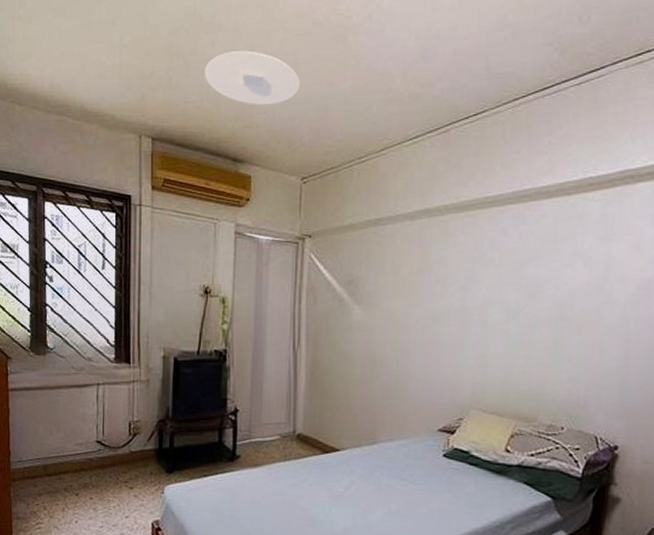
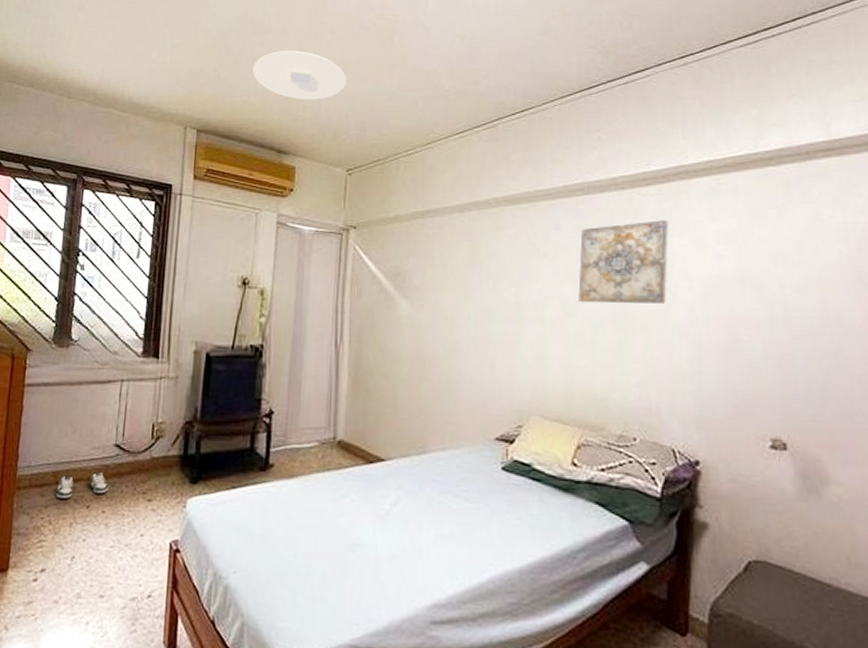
shoe: none [47,464,94,488] -> present [56,471,109,499]
wall art: none [520,225,610,307] -> present [578,220,669,304]

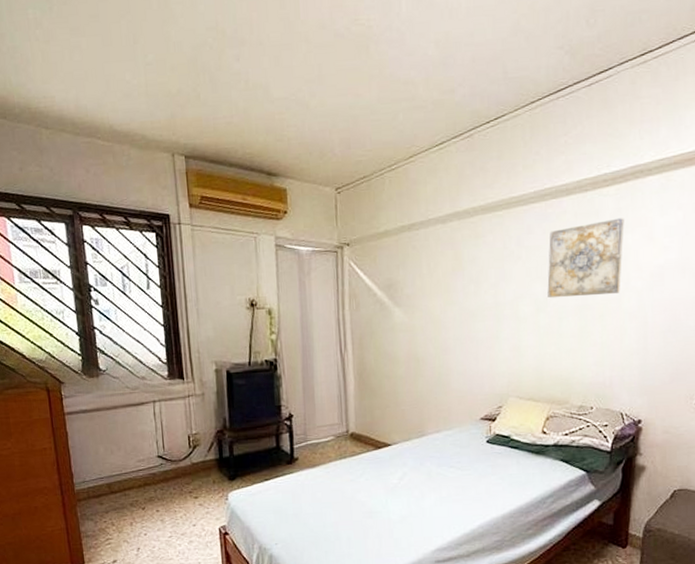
shoe: present [56,471,109,499] -> none [113,479,159,505]
ceiling light: present [252,50,346,100] -> none [231,64,327,119]

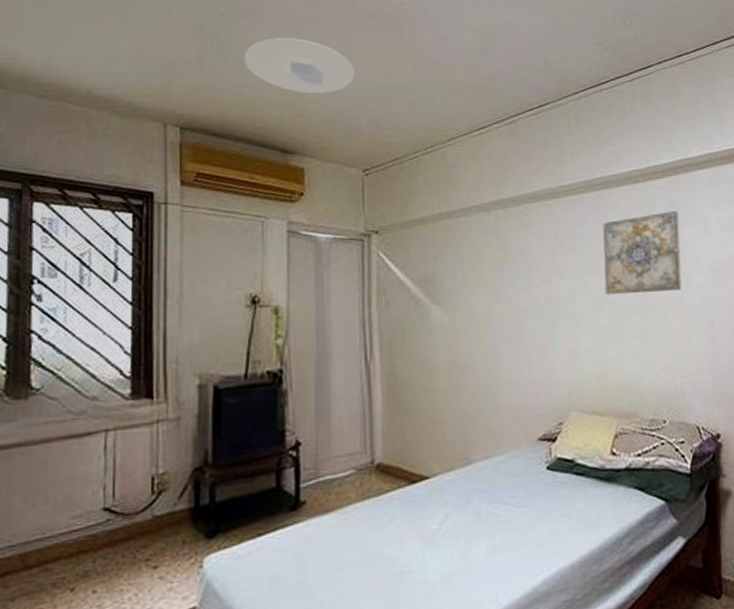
ceiling light: none [231,64,327,119] -> present [243,38,355,94]

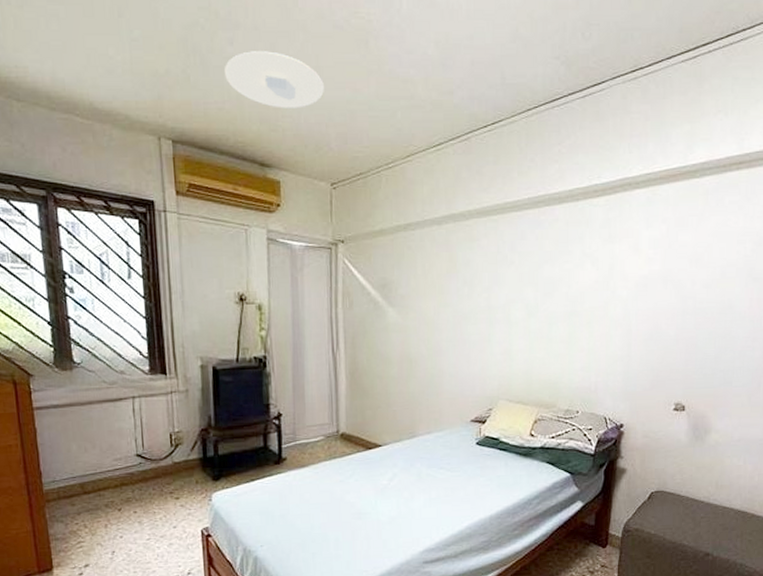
wall art: present [603,211,682,295] -> none [538,228,613,304]

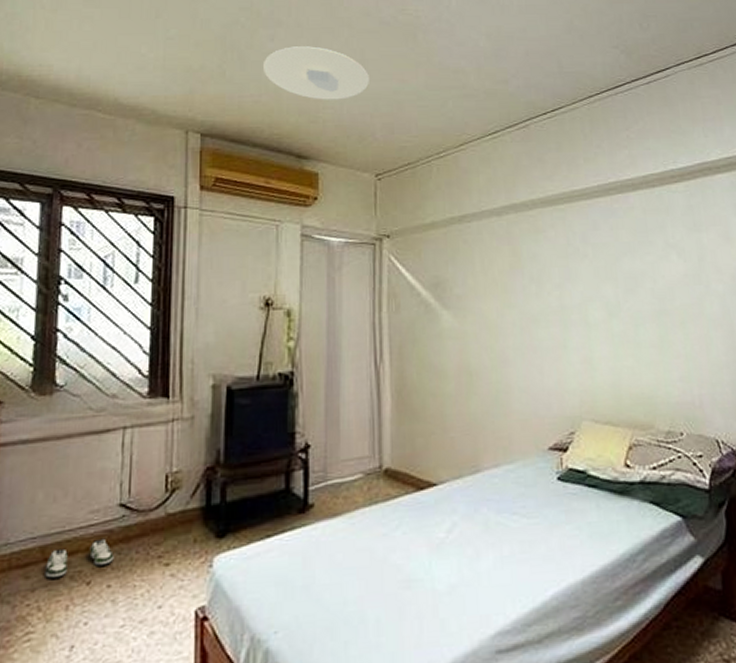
shoe: none [86,479,137,506] -> present [45,538,114,579]

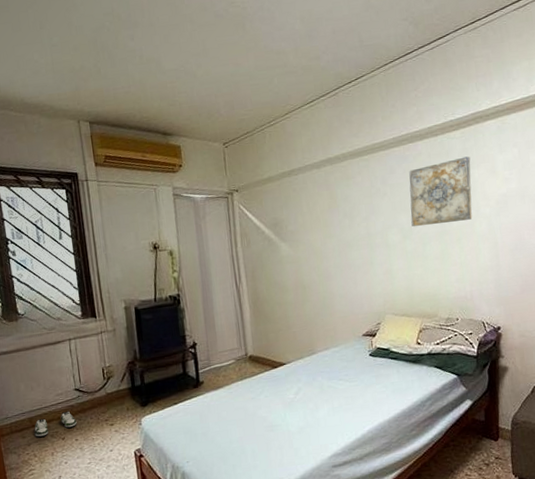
ceiling light: present [262,46,369,100] -> none [128,41,211,87]
wall art: none [617,216,701,302] -> present [409,156,472,227]

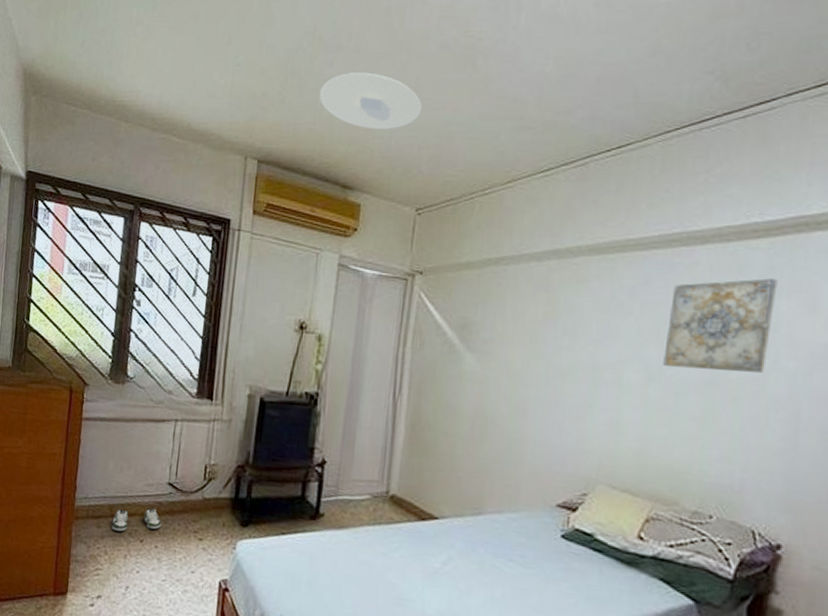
ceiling light: none [128,41,211,87] -> present [319,72,422,130]

